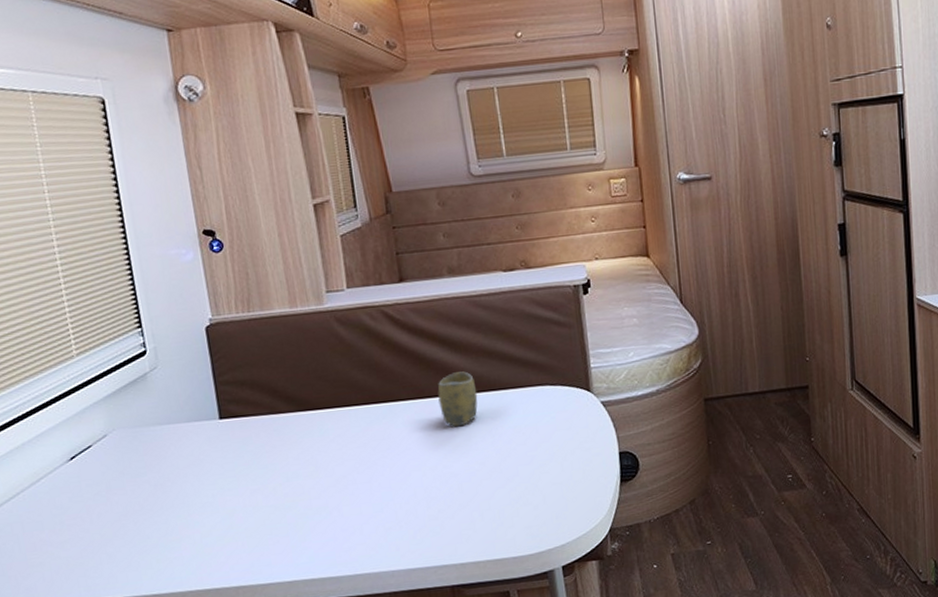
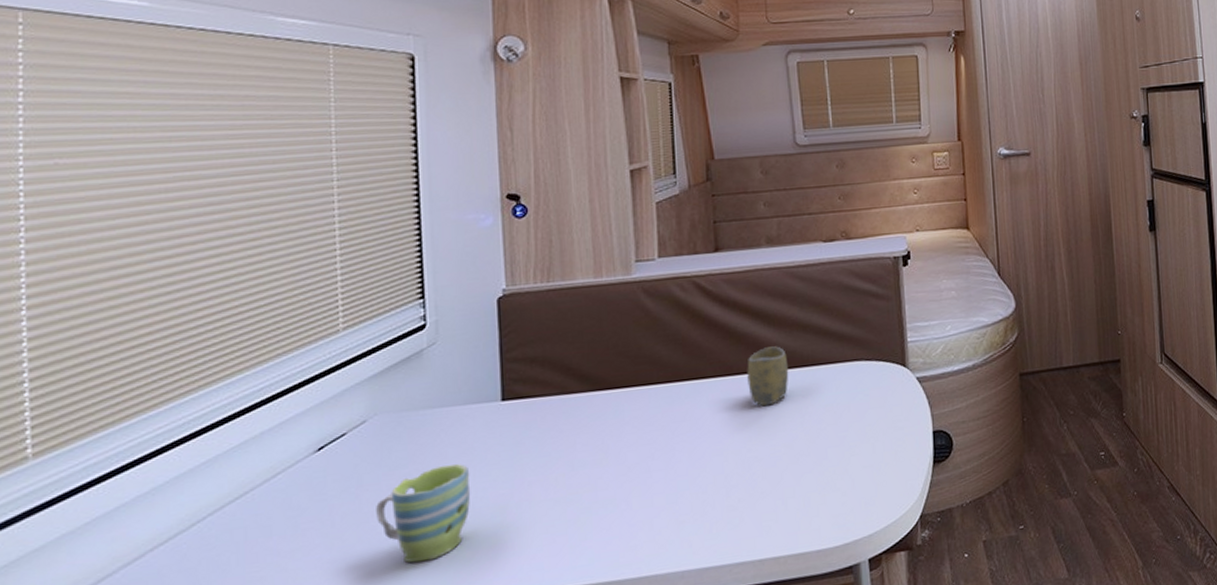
mug: none [124,473,203,556] -> present [376,464,471,563]

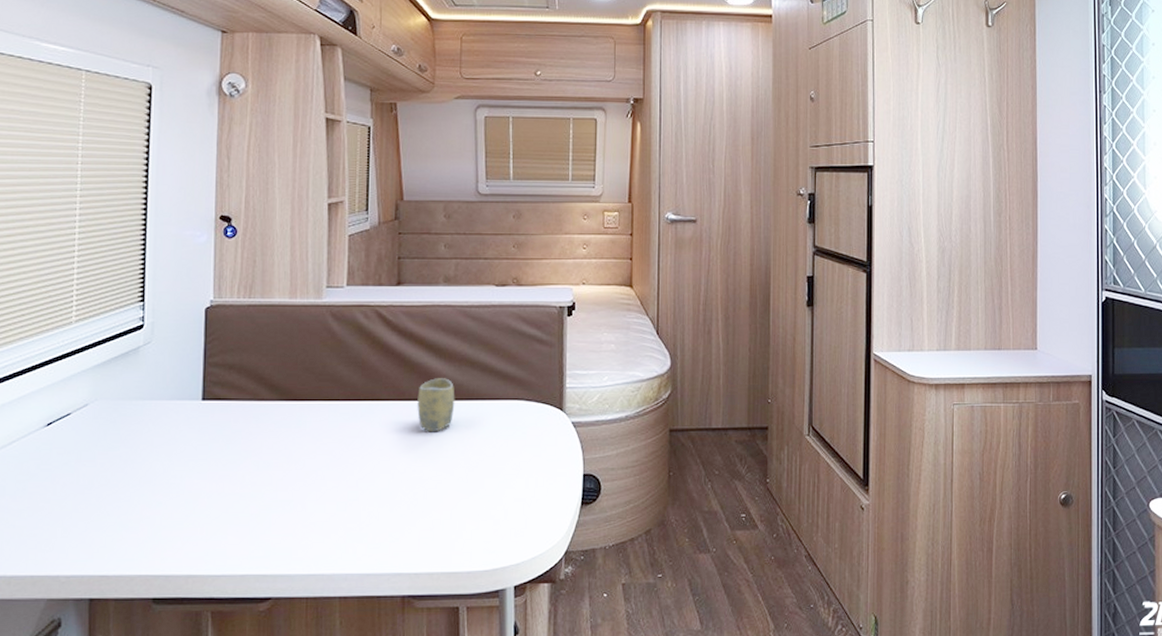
mug: present [376,464,471,563] -> none [90,452,171,535]

